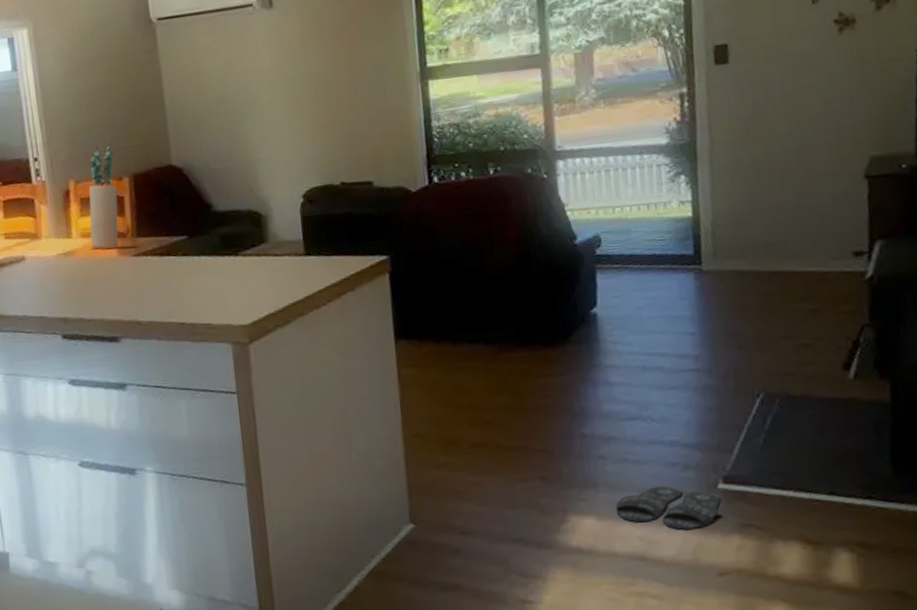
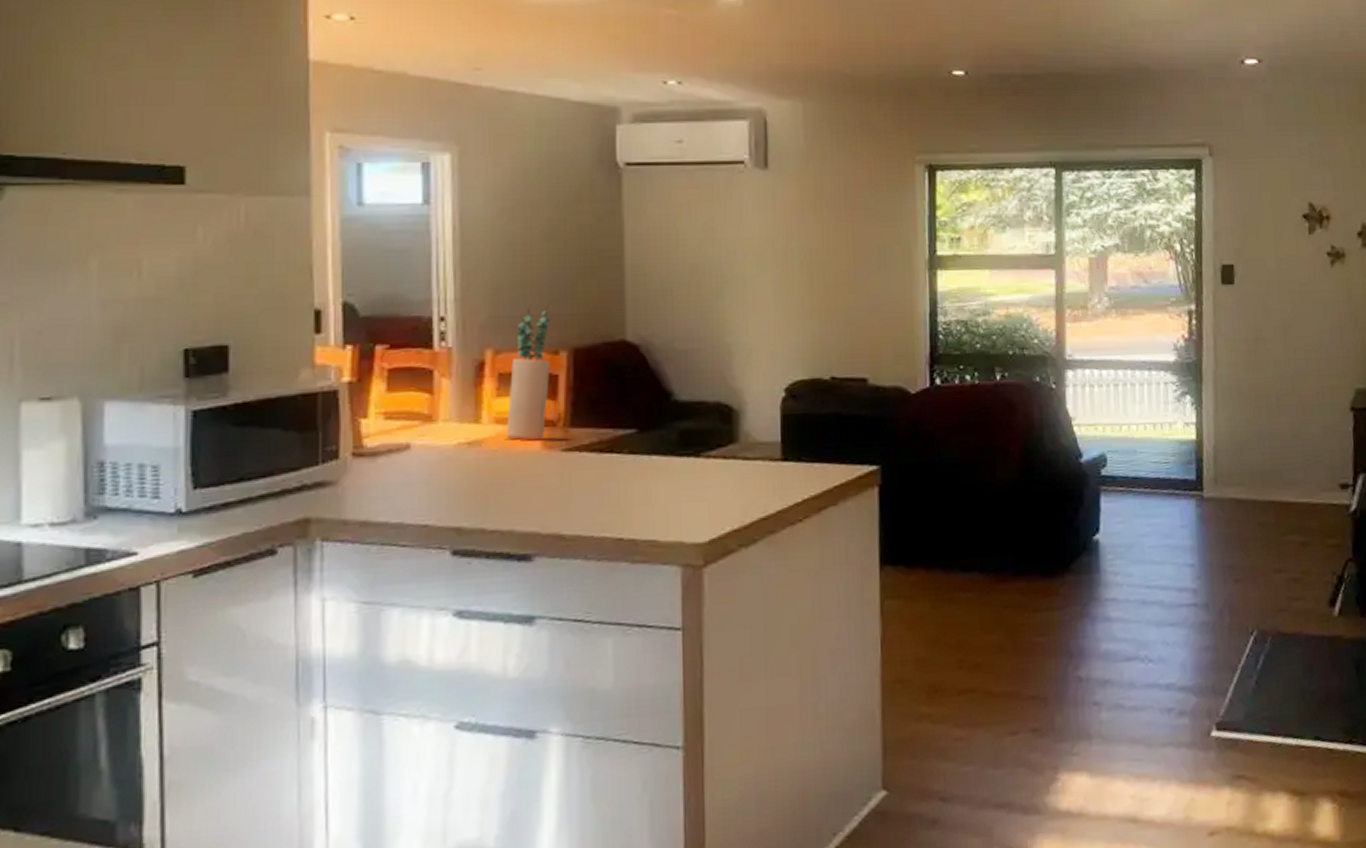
slippers: present [615,485,722,531] -> none [1108,734,1214,786]

